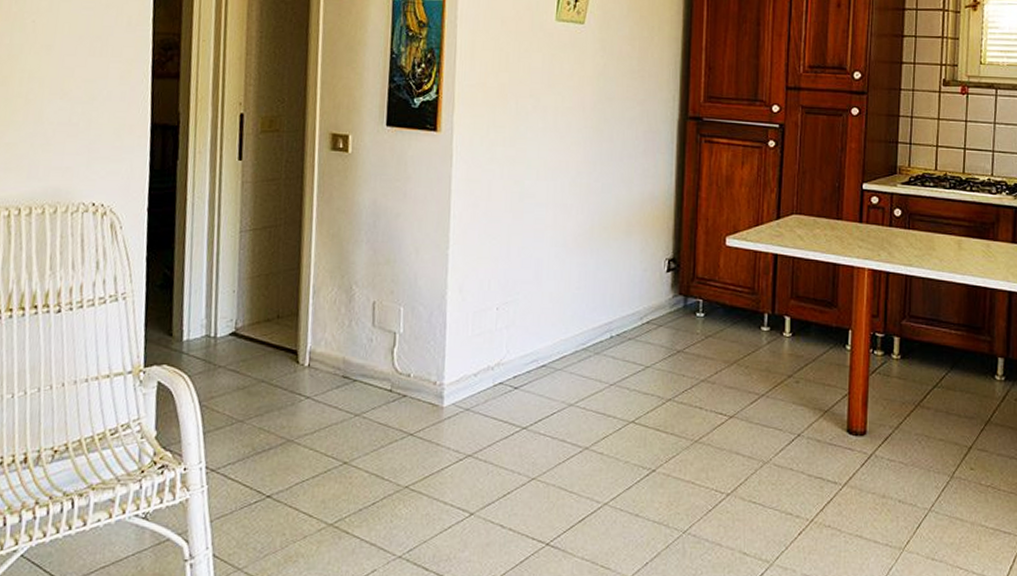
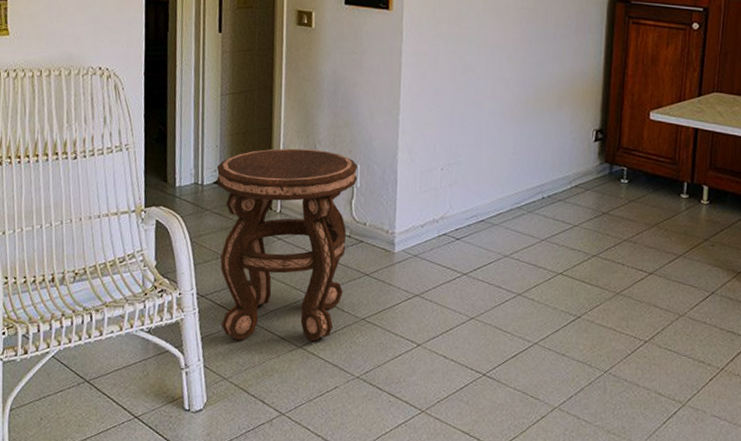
side table: none [233,291,401,521] -> present [216,148,358,342]

